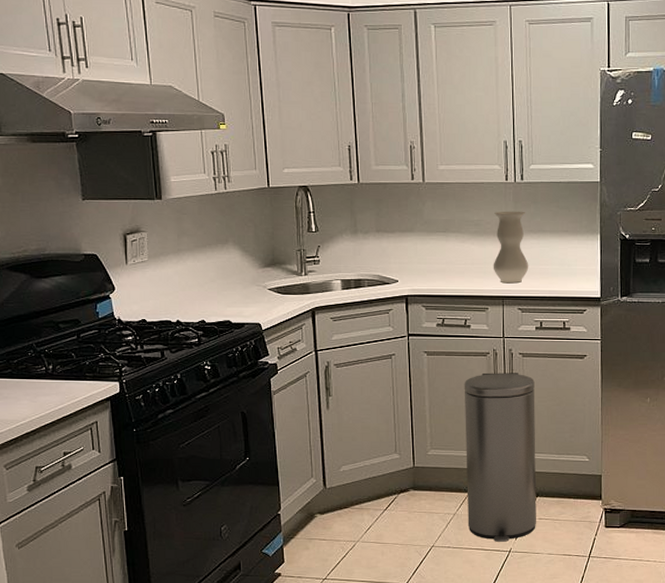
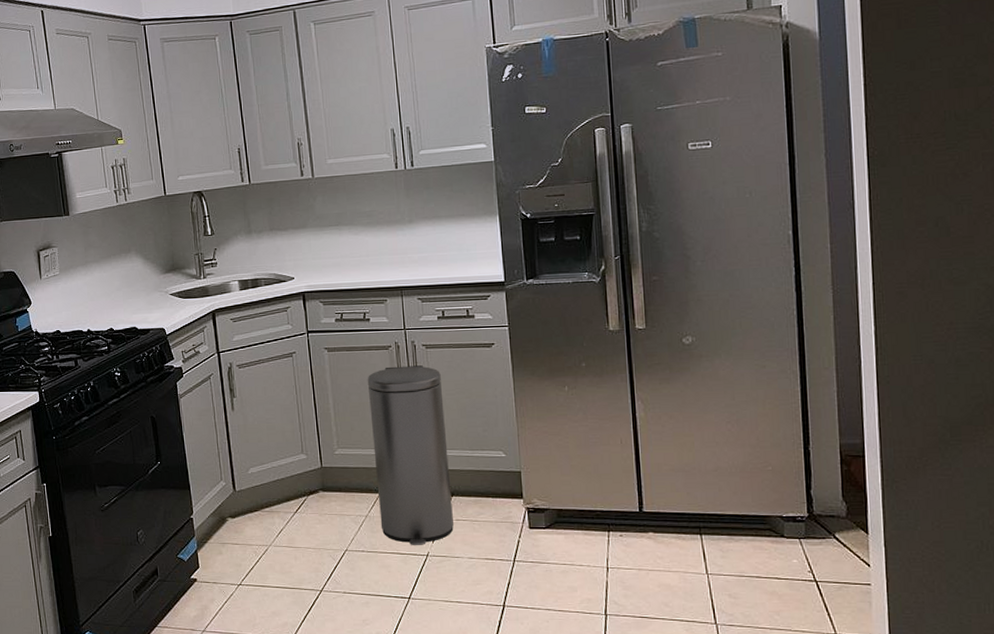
vase: present [493,211,529,284] -> none [386,198,426,274]

